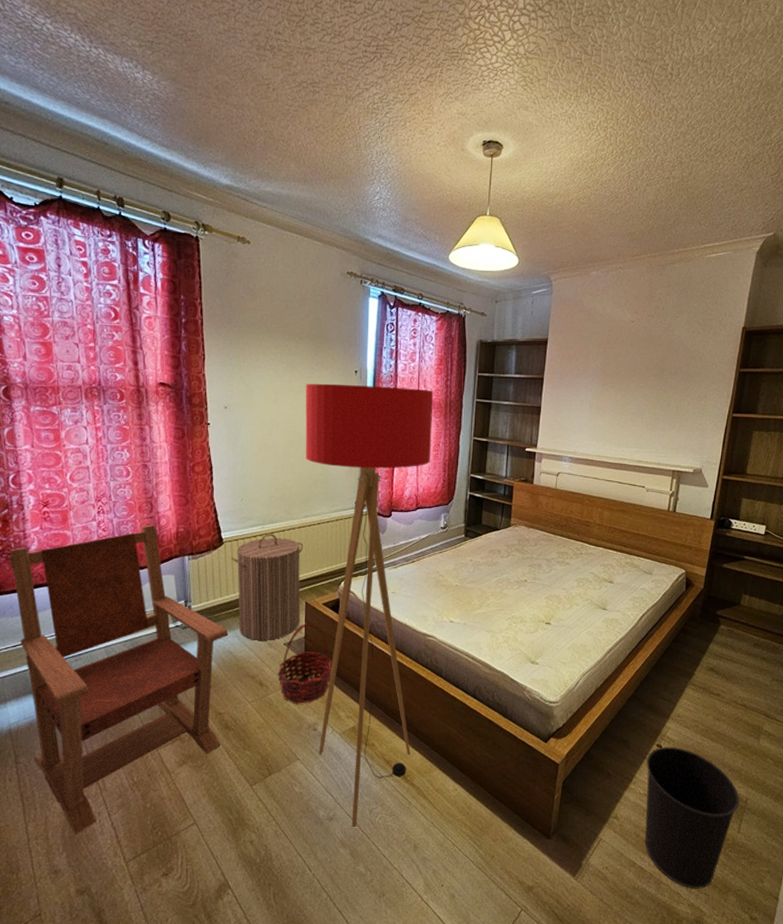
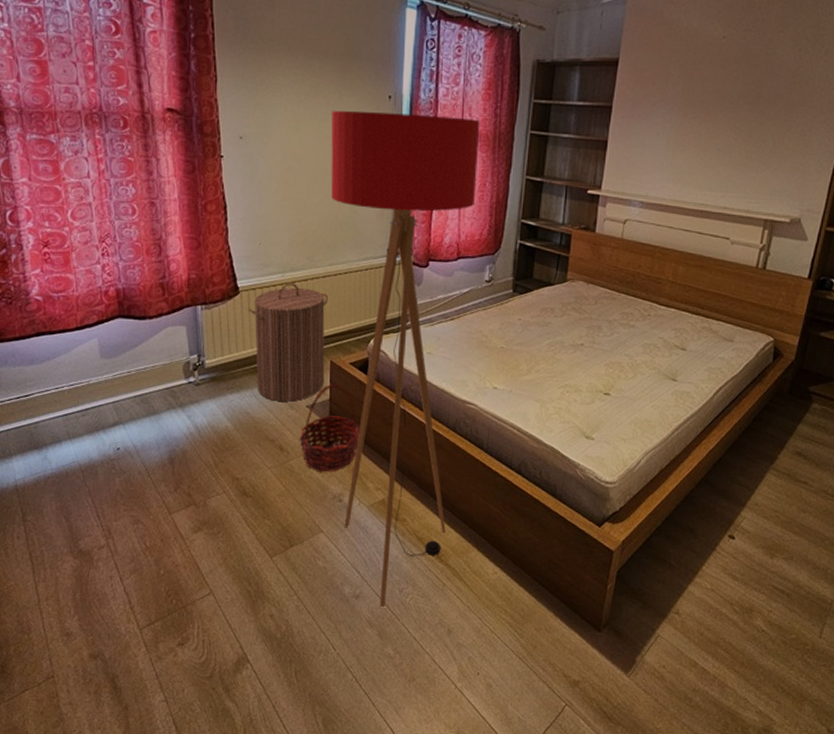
armchair: present [8,524,229,835] -> none [8,269,246,598]
wastebasket: present [644,746,740,889] -> none [708,538,824,696]

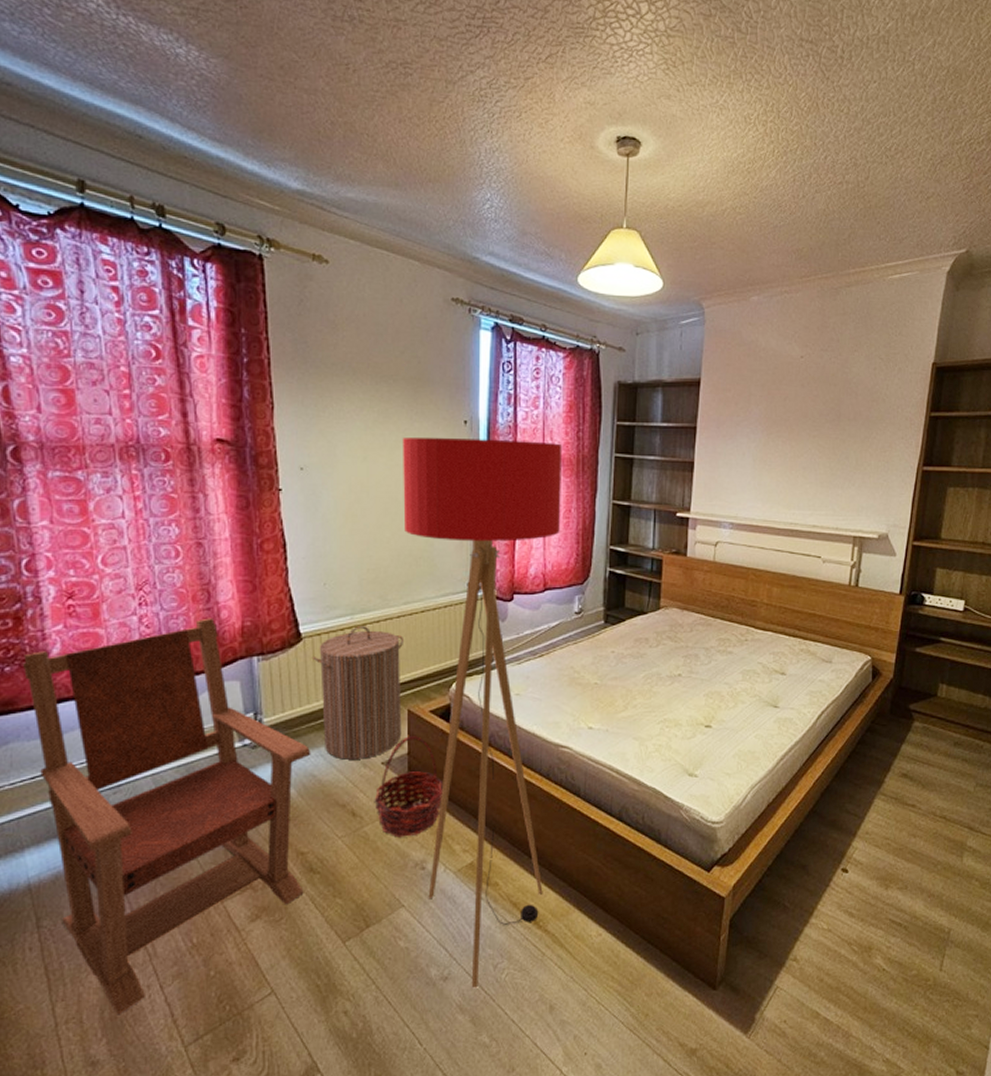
armchair: none [8,269,246,598] -> present [22,618,311,1015]

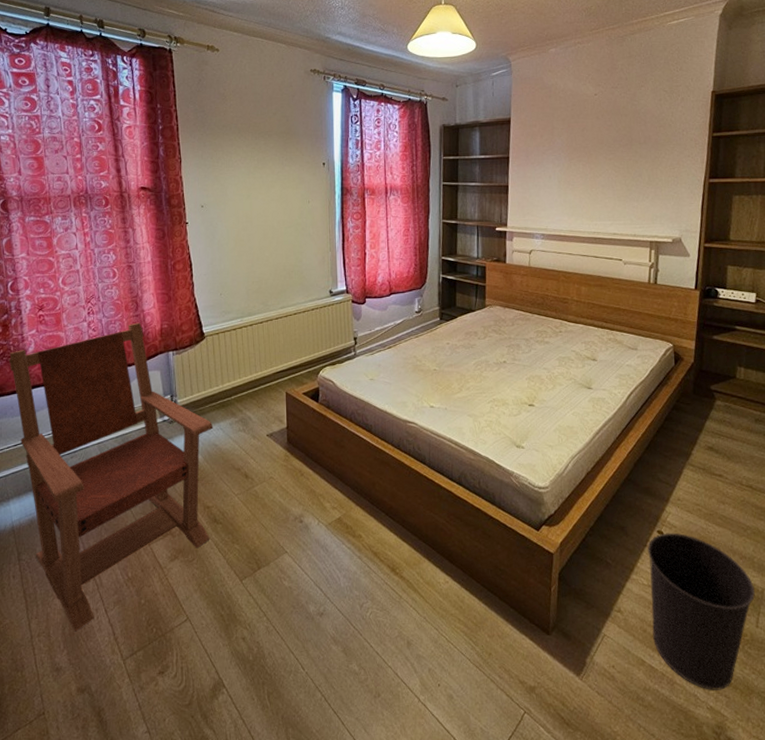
laundry hamper: present [311,626,405,760] -> none [212,326,282,432]
basket: present [374,736,442,838] -> none [262,413,315,496]
floor lamp: present [402,437,563,989] -> none [276,176,401,624]
wastebasket: none [829,870,941,1041] -> present [648,532,755,690]

